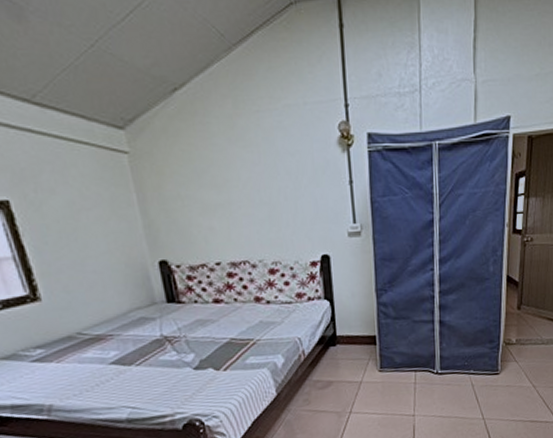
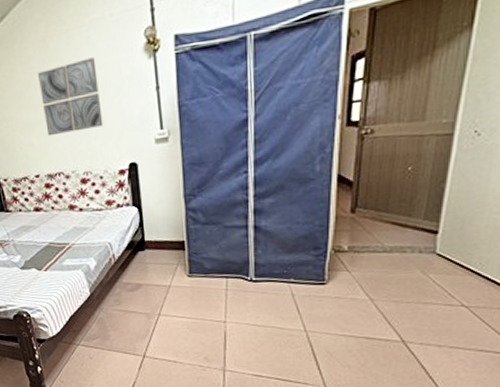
wall art: none [222,143,295,221] -> present [38,57,104,137]

